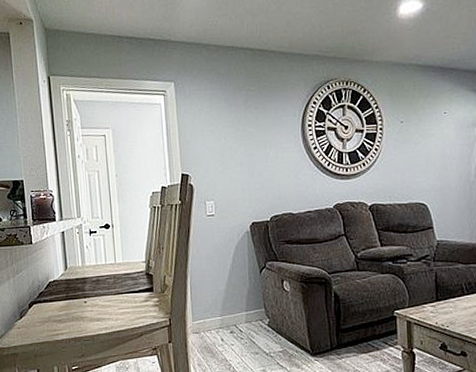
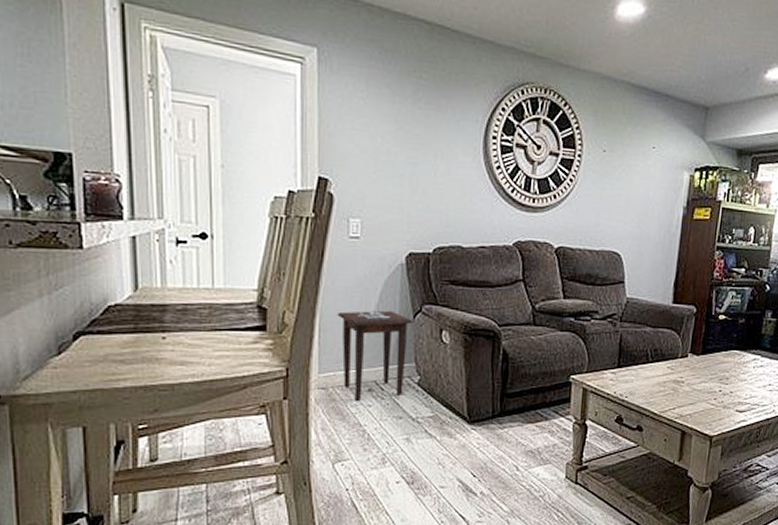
side table: none [202,268,260,341] -> present [337,310,414,401]

